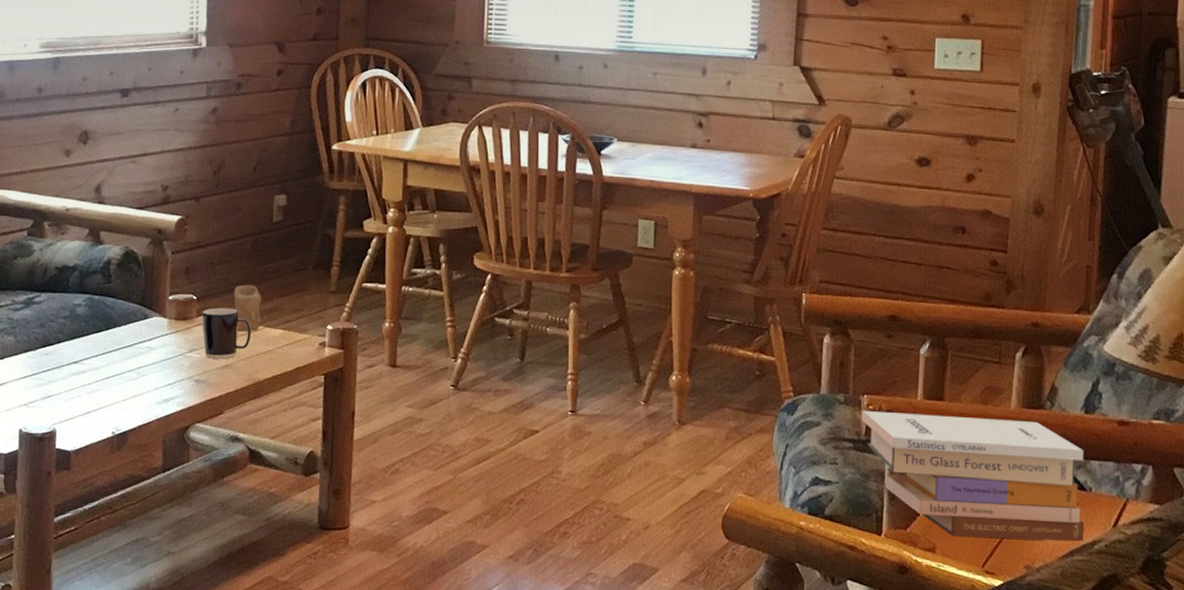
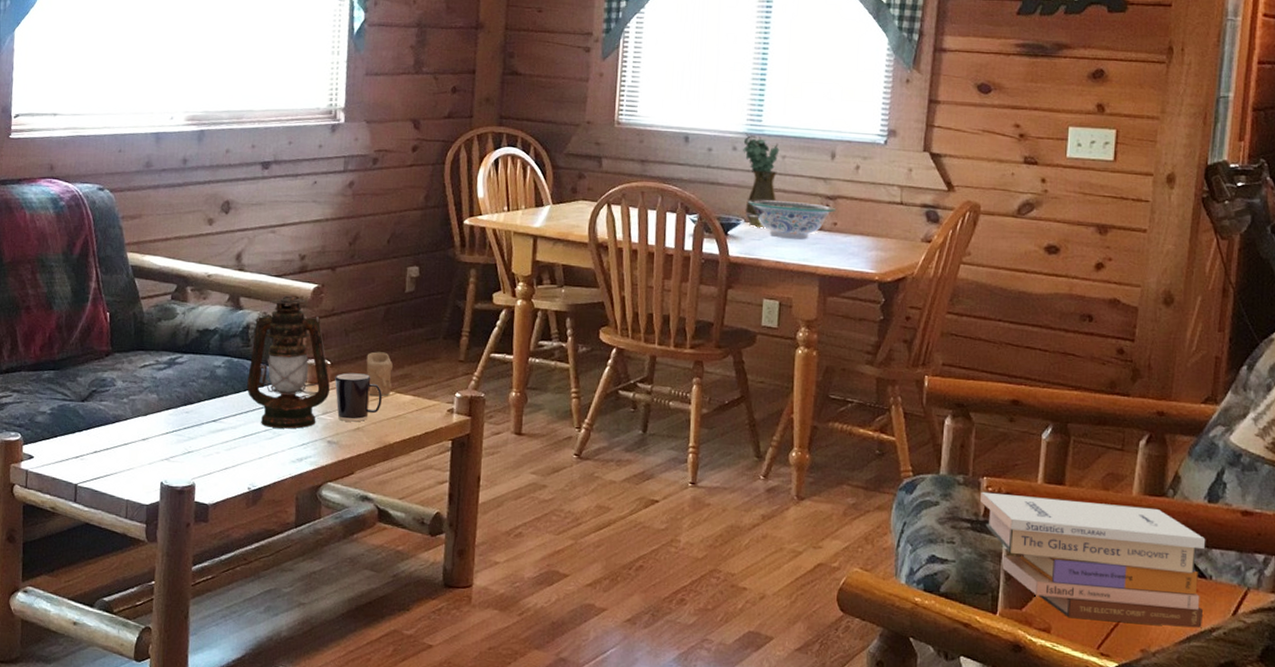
lantern: none [109,228,197,368] -> present [247,295,330,429]
vase: none [614,50,650,146] -> present [743,133,780,227]
decorative bowl: none [620,118,709,158] -> present [748,199,837,240]

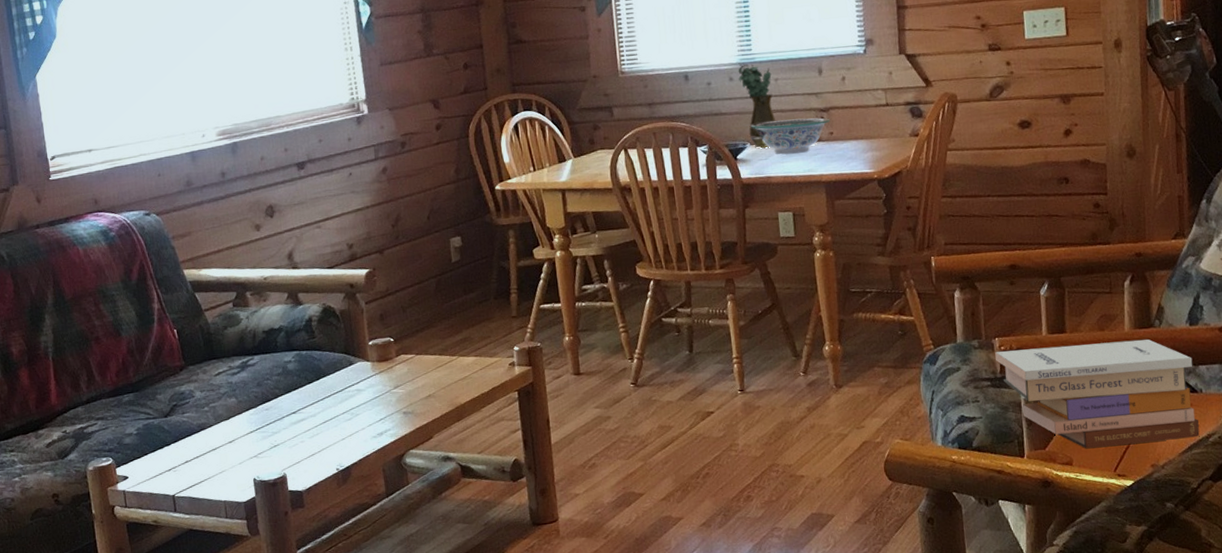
lantern: present [247,295,330,429] -> none [316,284,398,410]
mug: present [334,373,382,422] -> none [400,344,447,392]
candle: present [366,351,394,396] -> none [426,321,455,363]

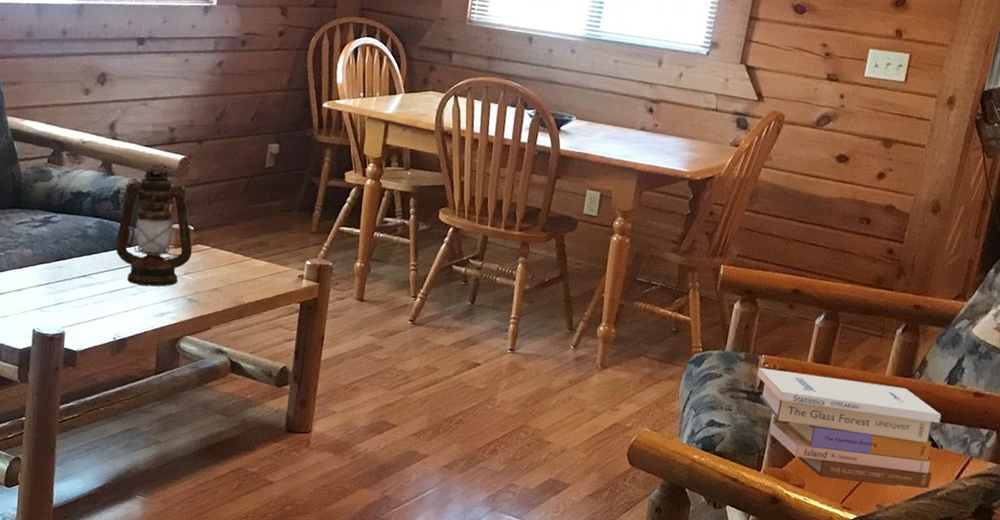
lantern: none [316,284,398,410] -> present [115,164,192,286]
vase: present [738,63,776,148] -> none [577,37,613,125]
decorative bowl: present [750,117,831,155] -> none [580,99,659,138]

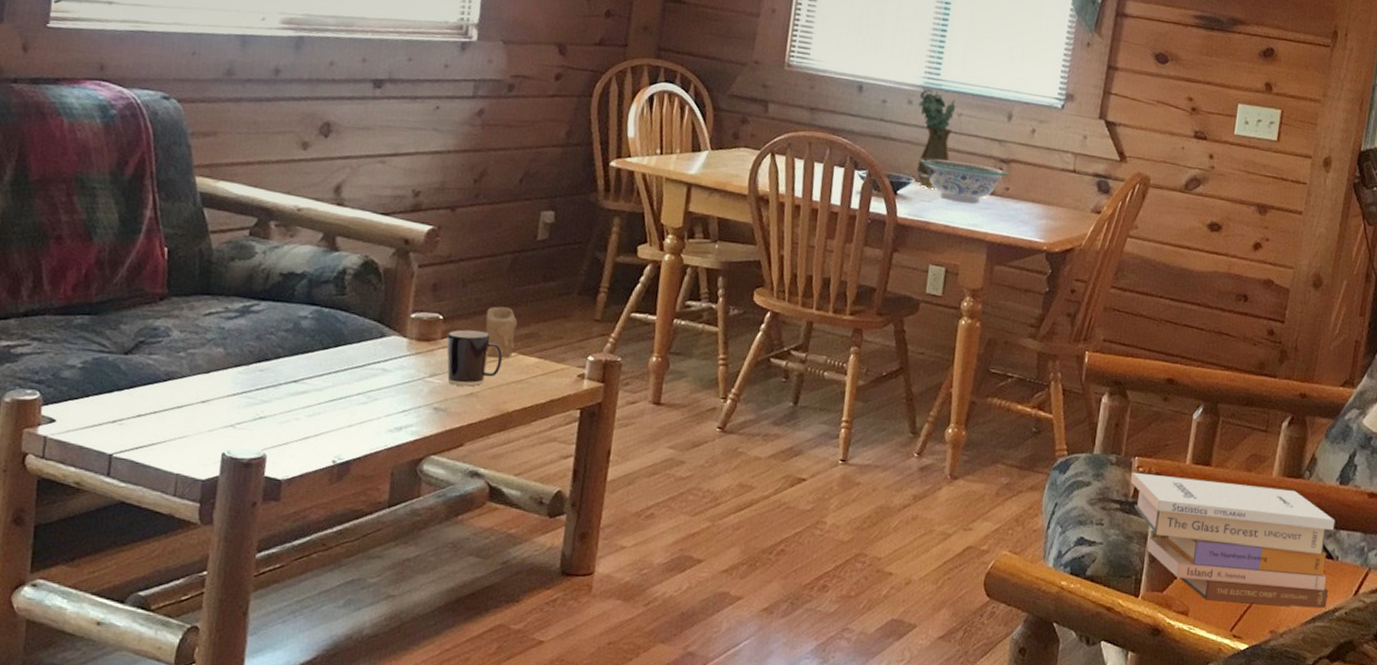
lantern: present [115,164,192,286] -> none [338,237,441,393]
mug: none [196,238,240,283] -> present [446,329,503,387]
candle: none [226,220,251,261] -> present [485,306,518,358]
vase: none [577,37,613,125] -> present [916,86,956,188]
decorative bowl: none [580,99,659,138] -> present [920,158,1010,204]

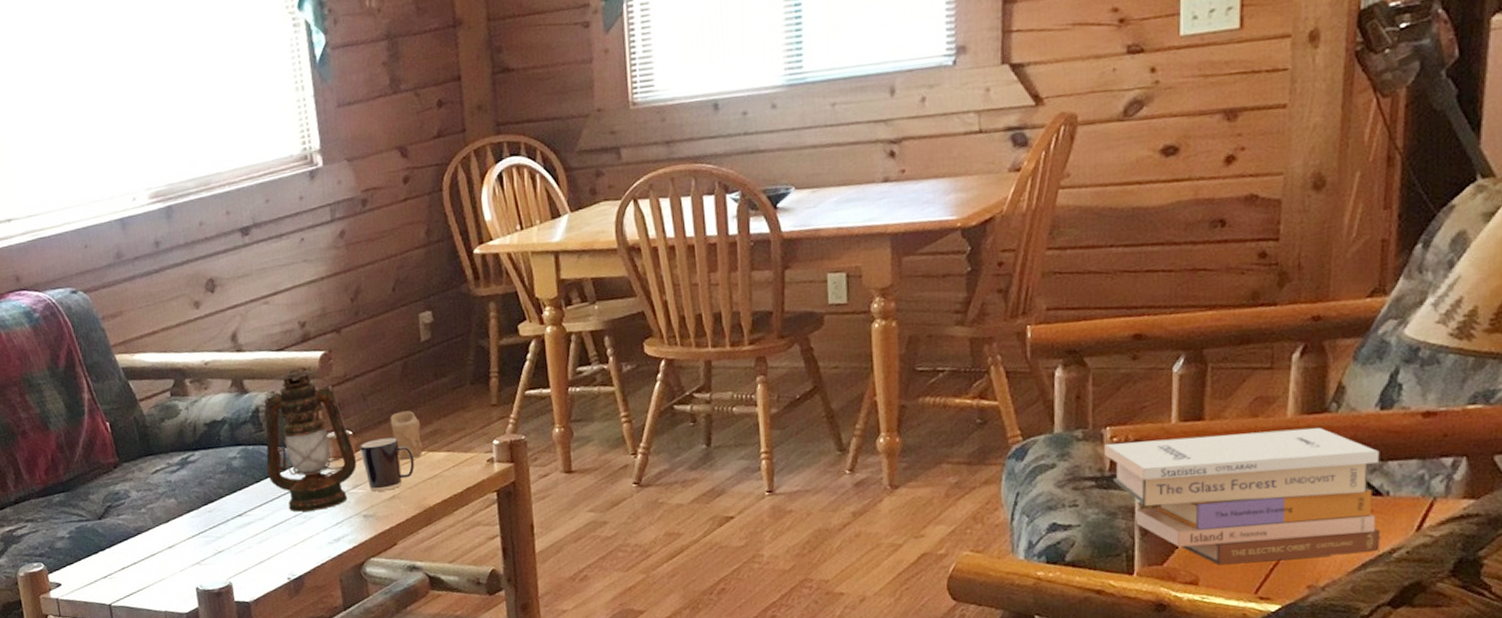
lantern: none [338,237,441,393] -> present [264,368,357,512]
vase: present [916,86,956,188] -> none [783,85,831,193]
decorative bowl: present [920,158,1010,204] -> none [796,151,903,201]

